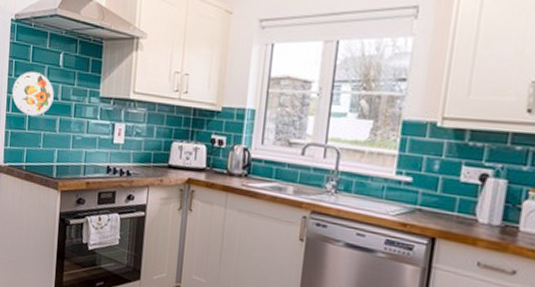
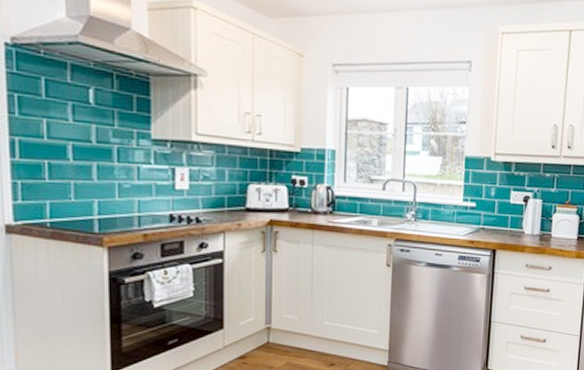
decorative plate: present [12,71,54,116] -> none [16,108,85,163]

